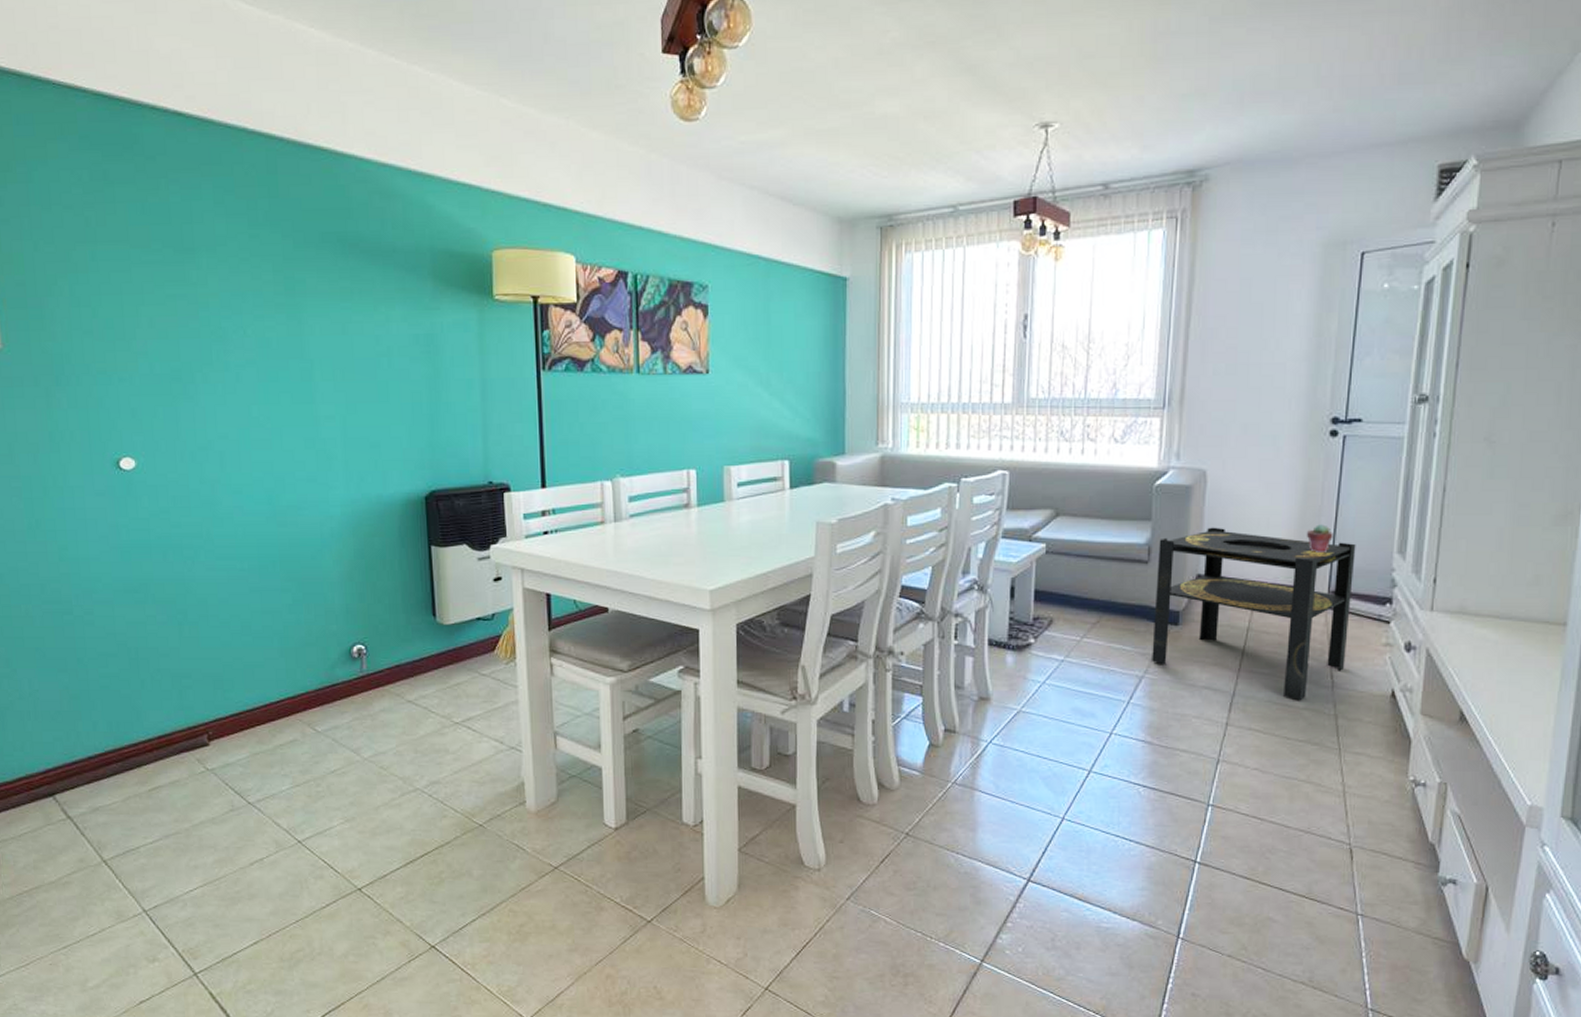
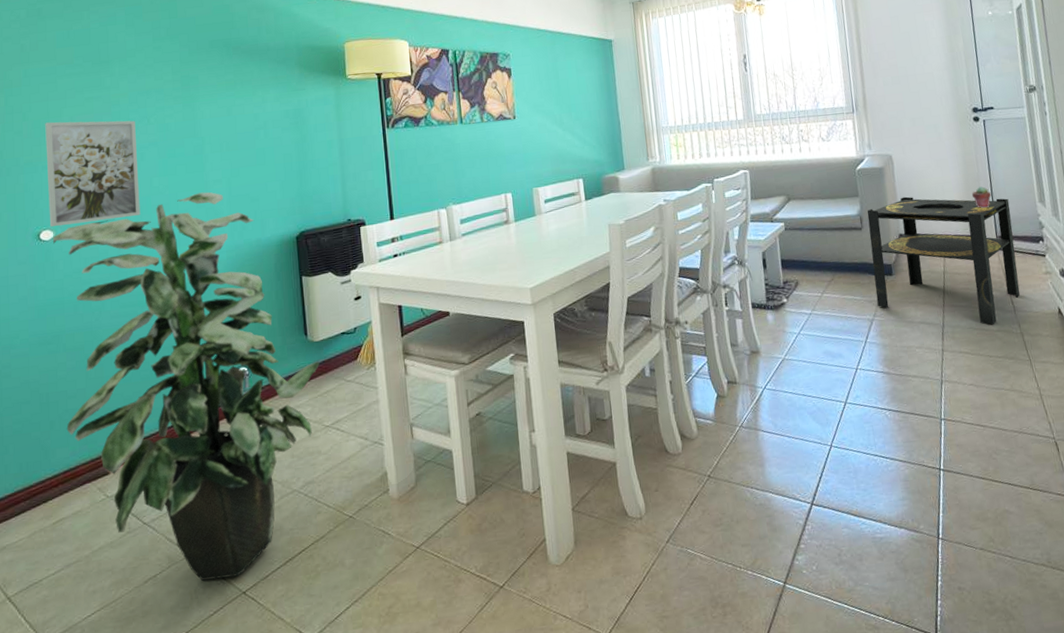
wall art: none [119,322,237,455] -> present [45,120,141,227]
indoor plant: none [134,429,450,871] -> present [52,192,320,581]

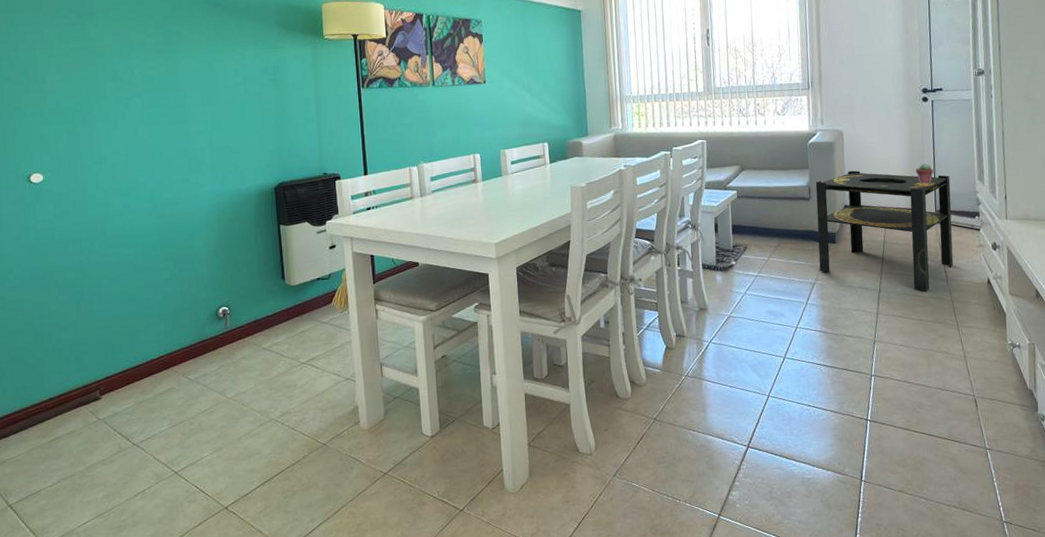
wall art: present [45,120,141,227] -> none [32,70,126,171]
indoor plant: present [52,192,320,581] -> none [42,142,297,496]

